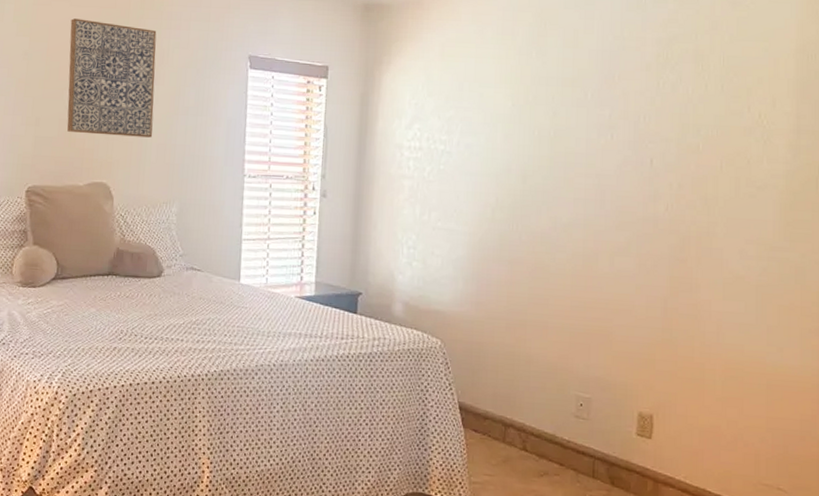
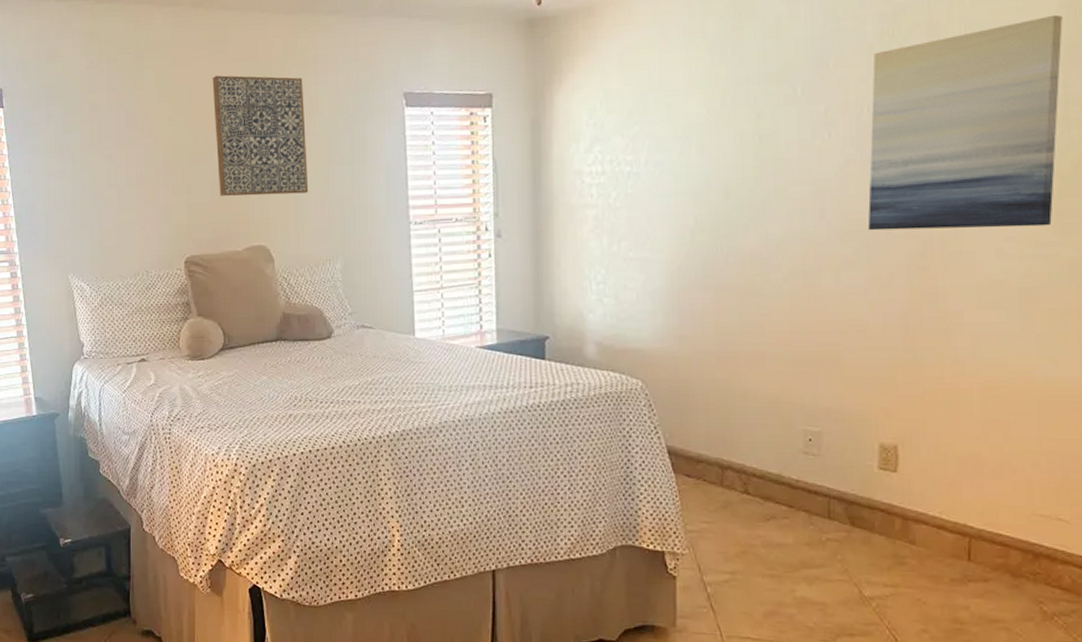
wall art: none [638,57,798,234] -> present [867,14,1063,231]

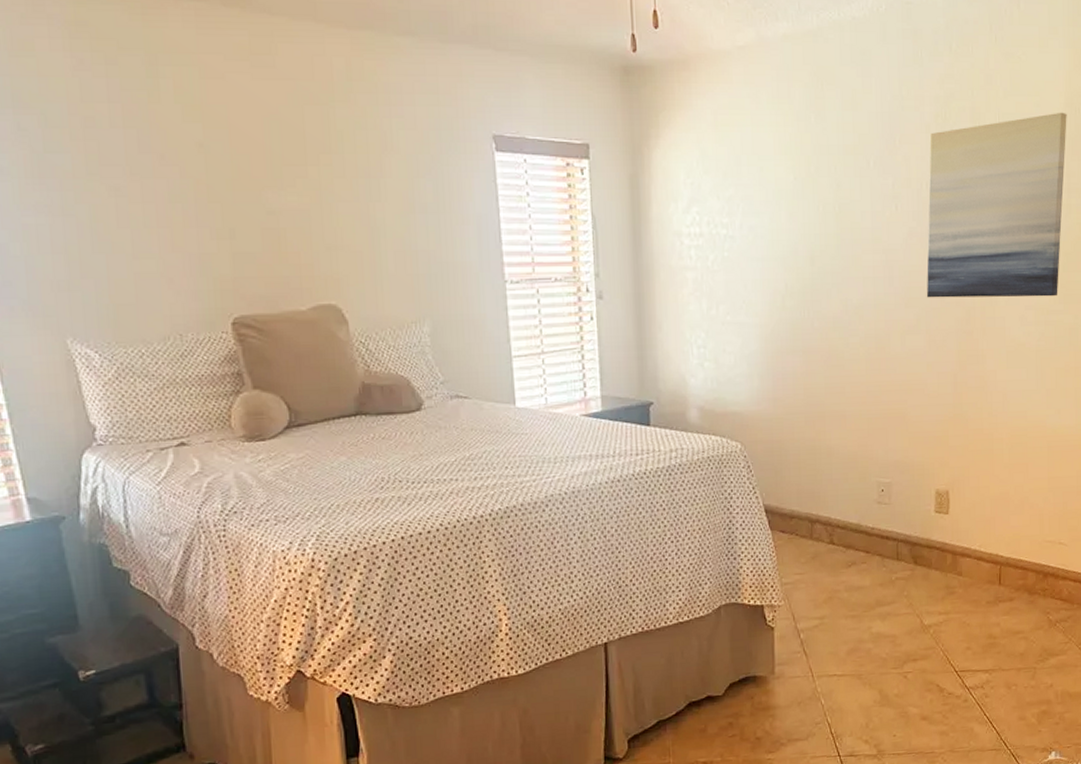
wall art: present [212,75,309,196] -> none [255,96,387,245]

